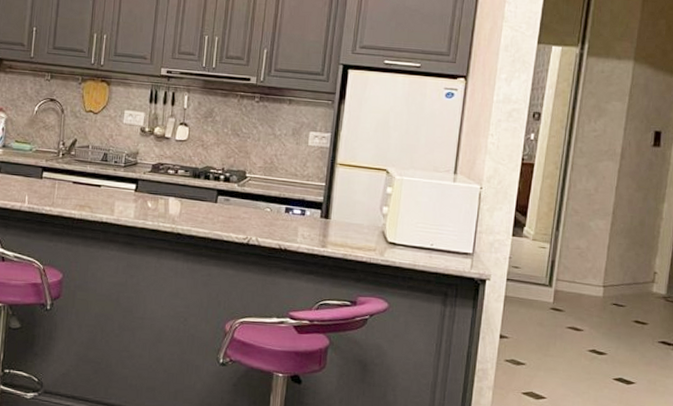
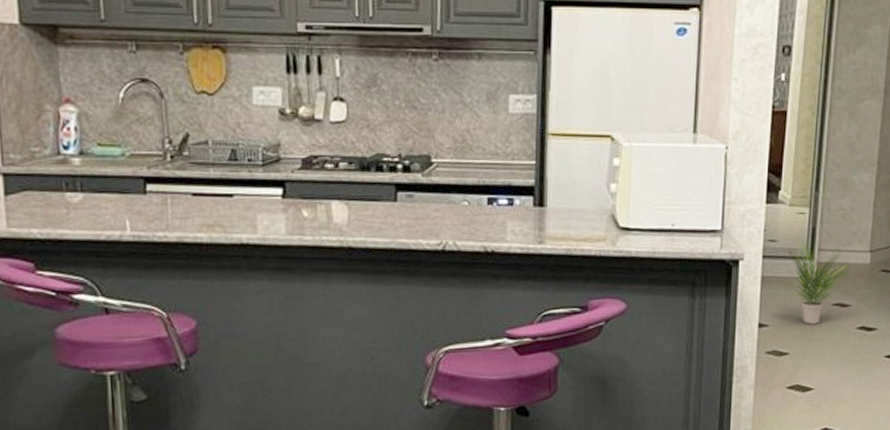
potted plant: none [523,271,588,342] -> present [782,241,854,325]

